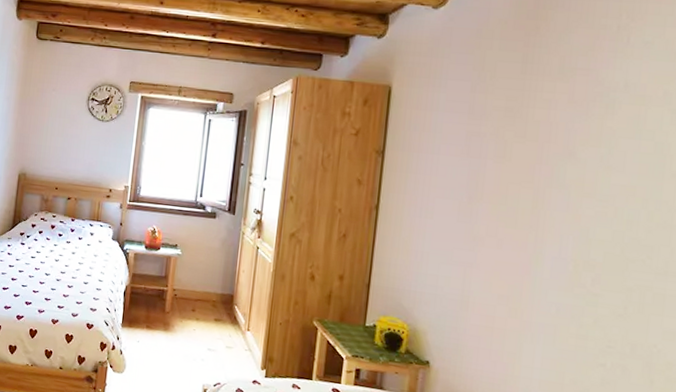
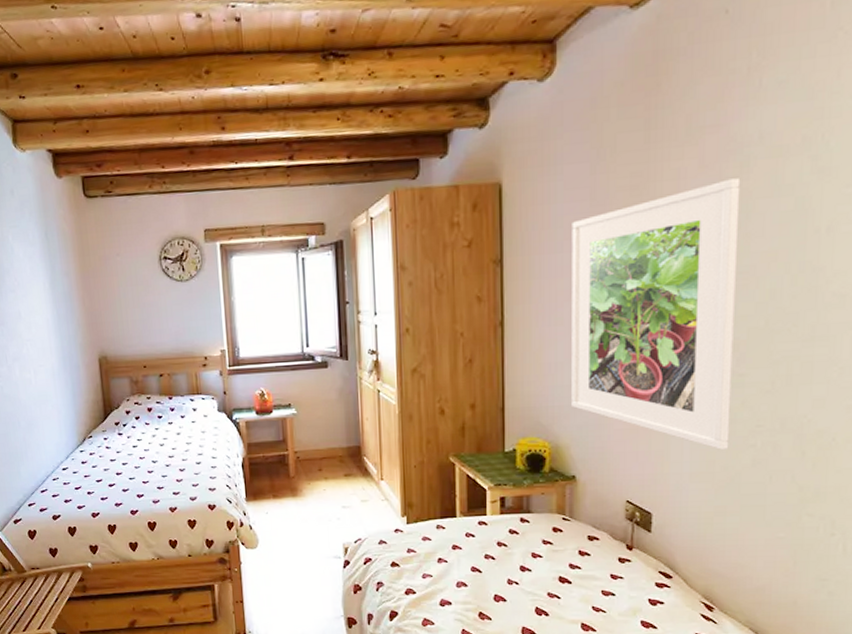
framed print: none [433,116,606,364] -> present [572,178,741,450]

